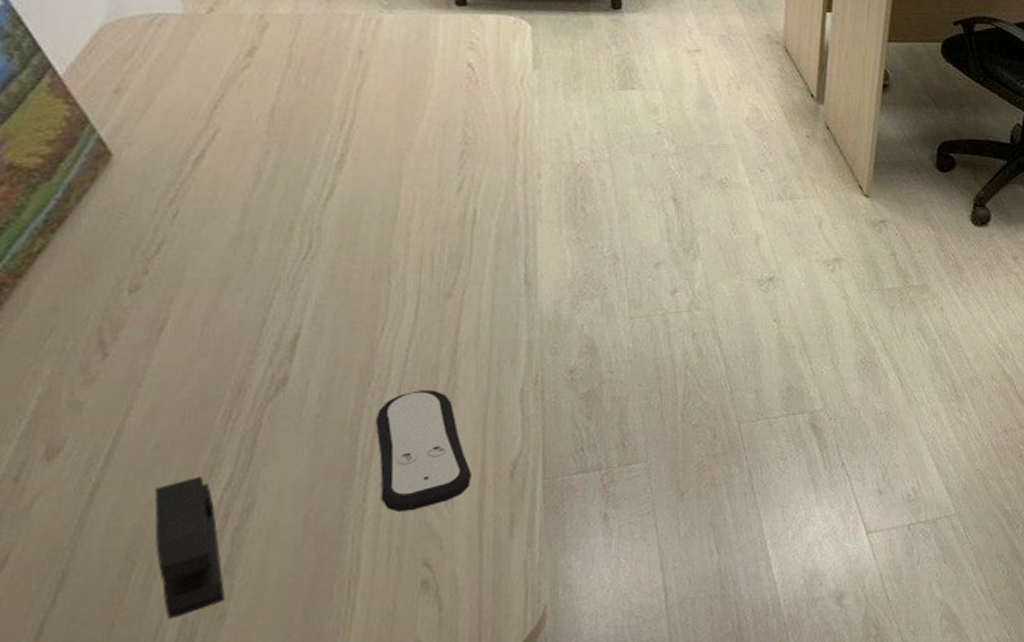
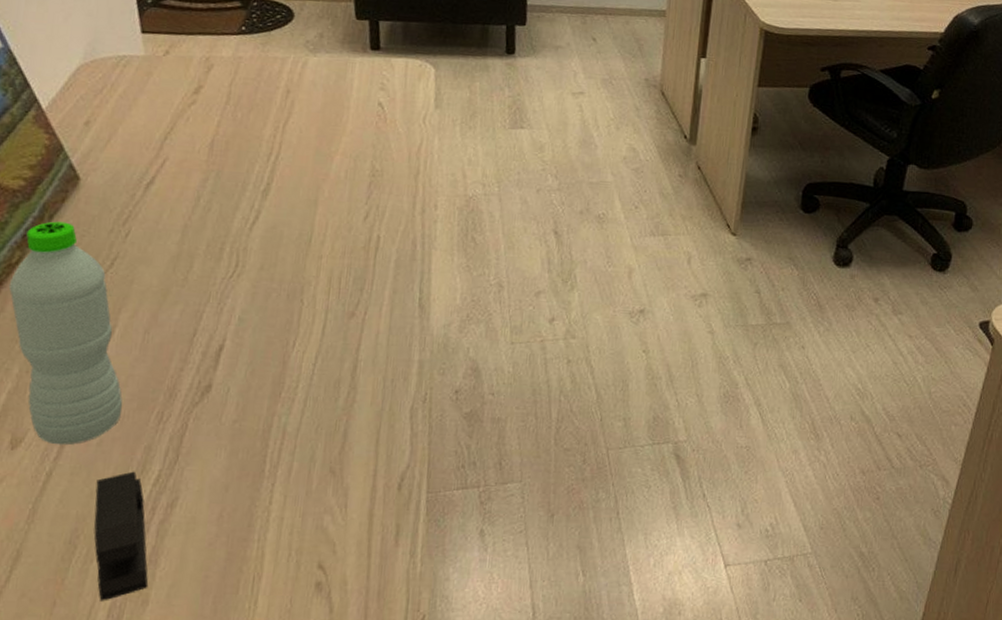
water bottle: none [30,203,182,453] -> present [8,221,123,445]
remote control: present [376,390,473,512] -> none [284,402,365,516]

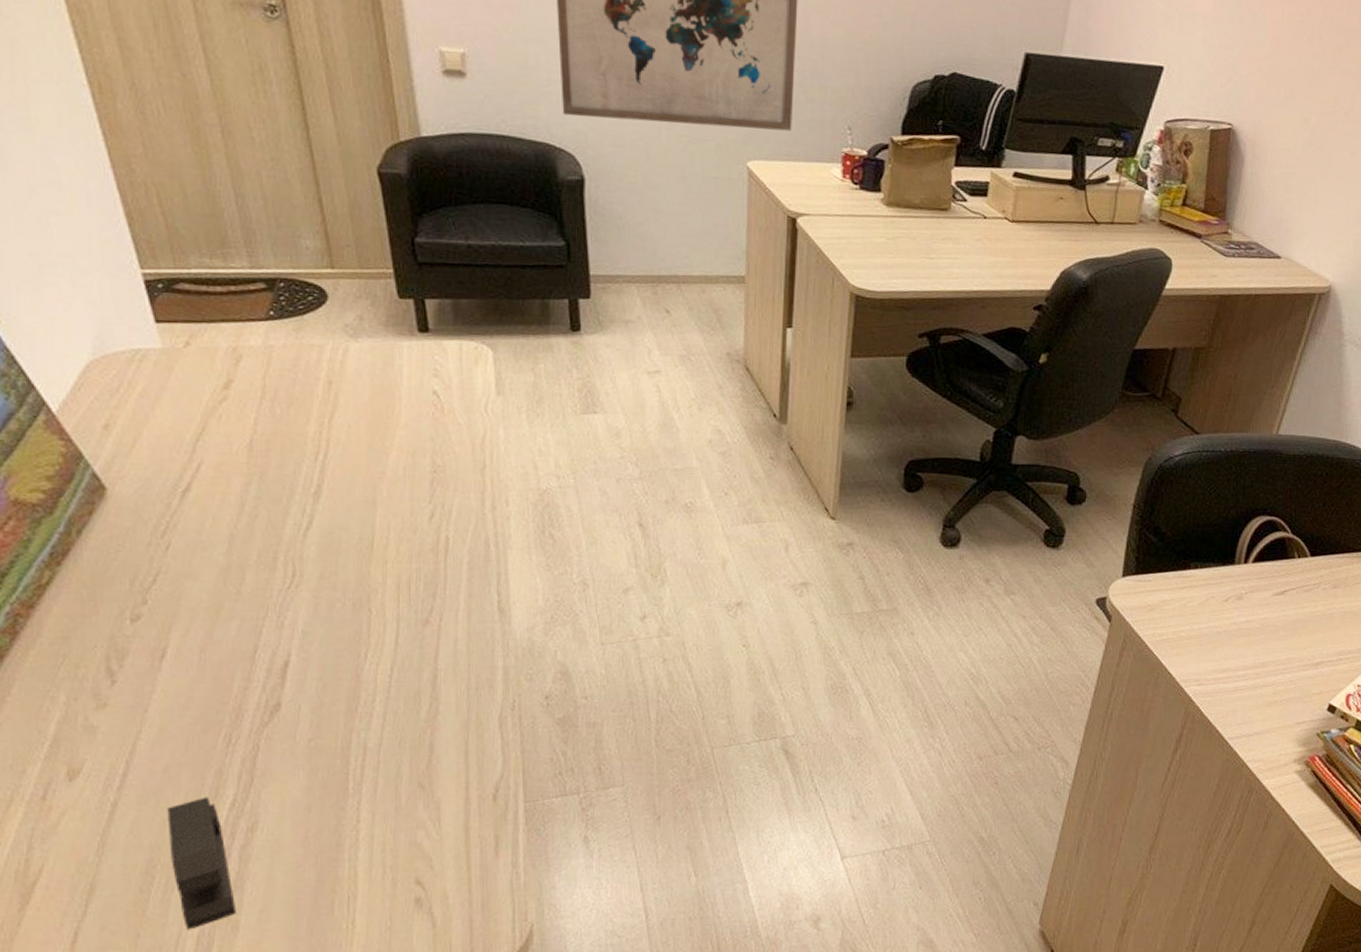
water bottle: present [8,221,123,445] -> none [41,536,186,774]

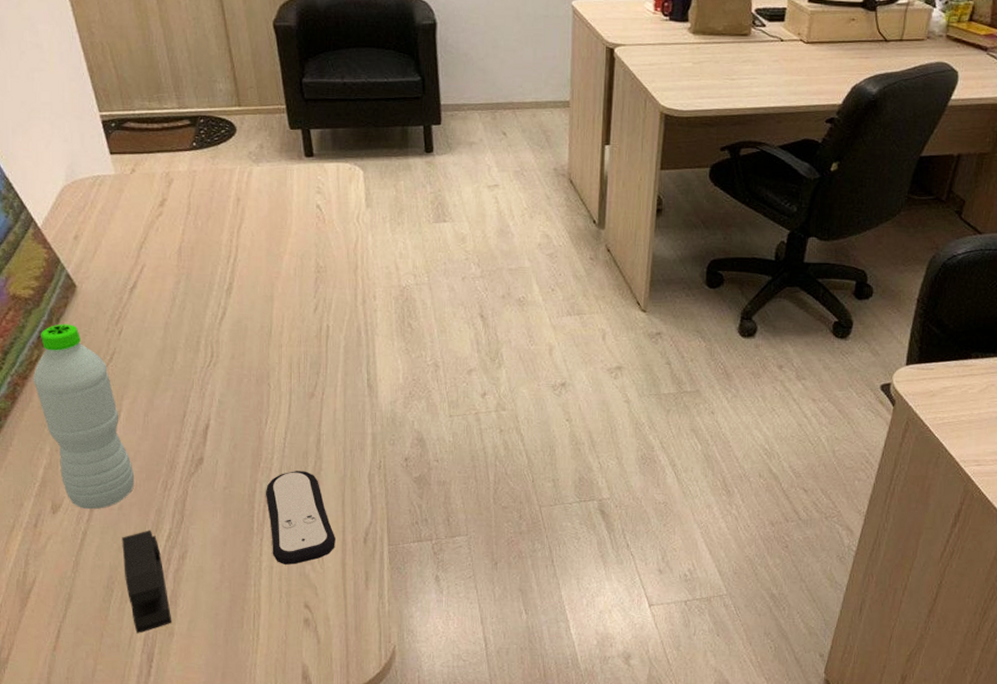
water bottle: none [41,536,186,774] -> present [32,324,135,510]
remote control: none [365,715,458,832] -> present [266,471,337,565]

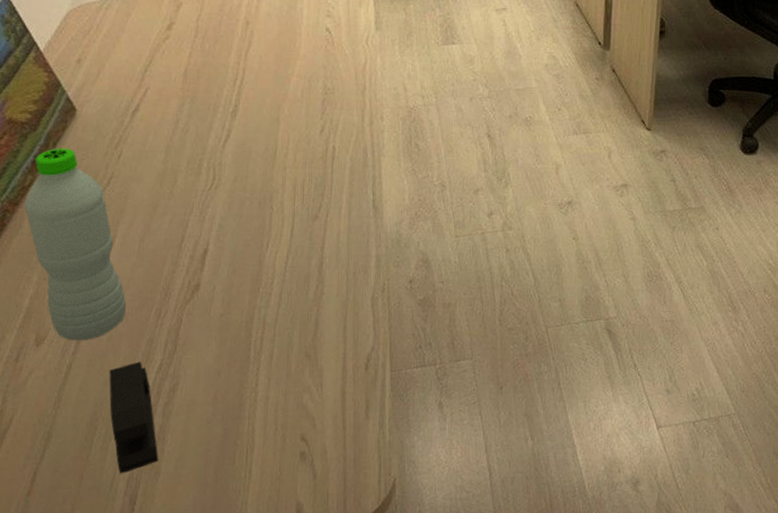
remote control: present [266,471,337,565] -> none [264,296,337,395]

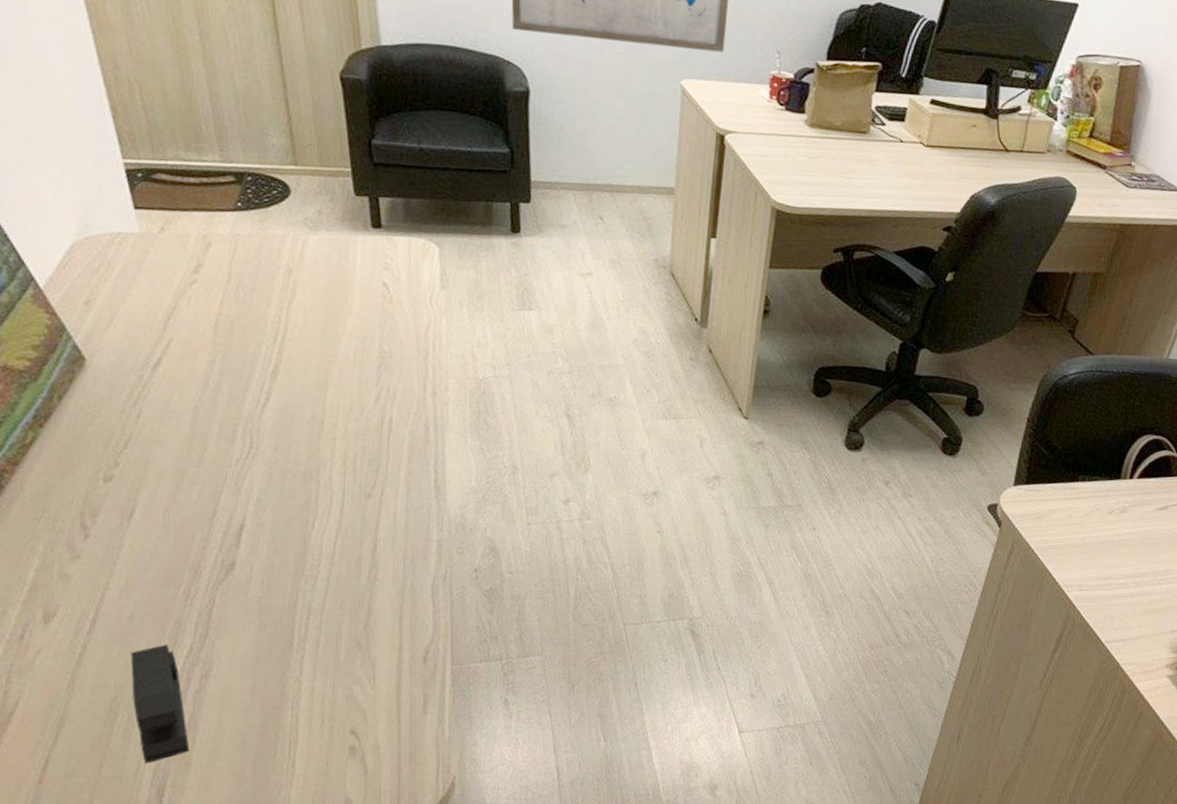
water bottle: present [24,148,127,341] -> none [25,402,150,620]

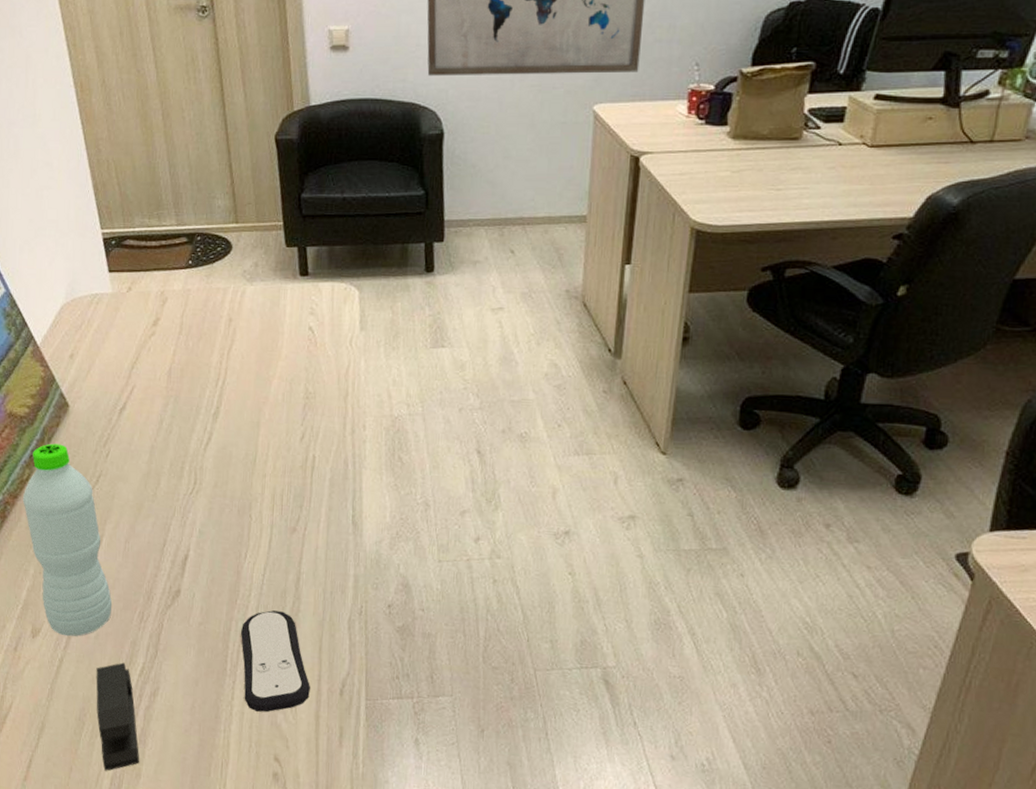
water bottle: none [25,402,150,620] -> present [22,443,113,637]
remote control: none [309,580,391,686] -> present [241,610,311,713]

